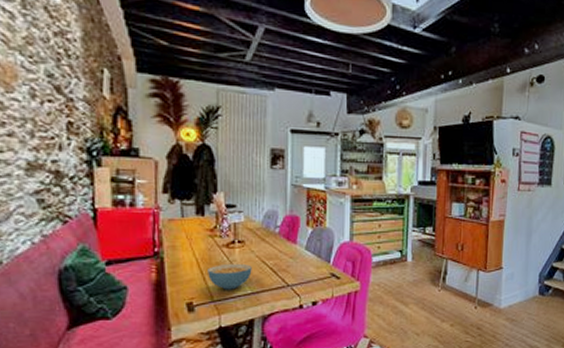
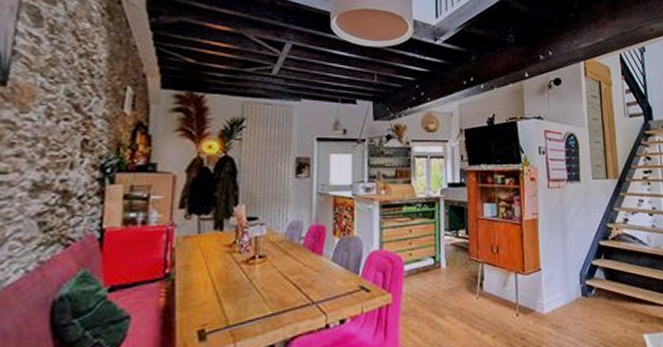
cereal bowl: present [208,263,252,290] -> none [224,280,273,313]

